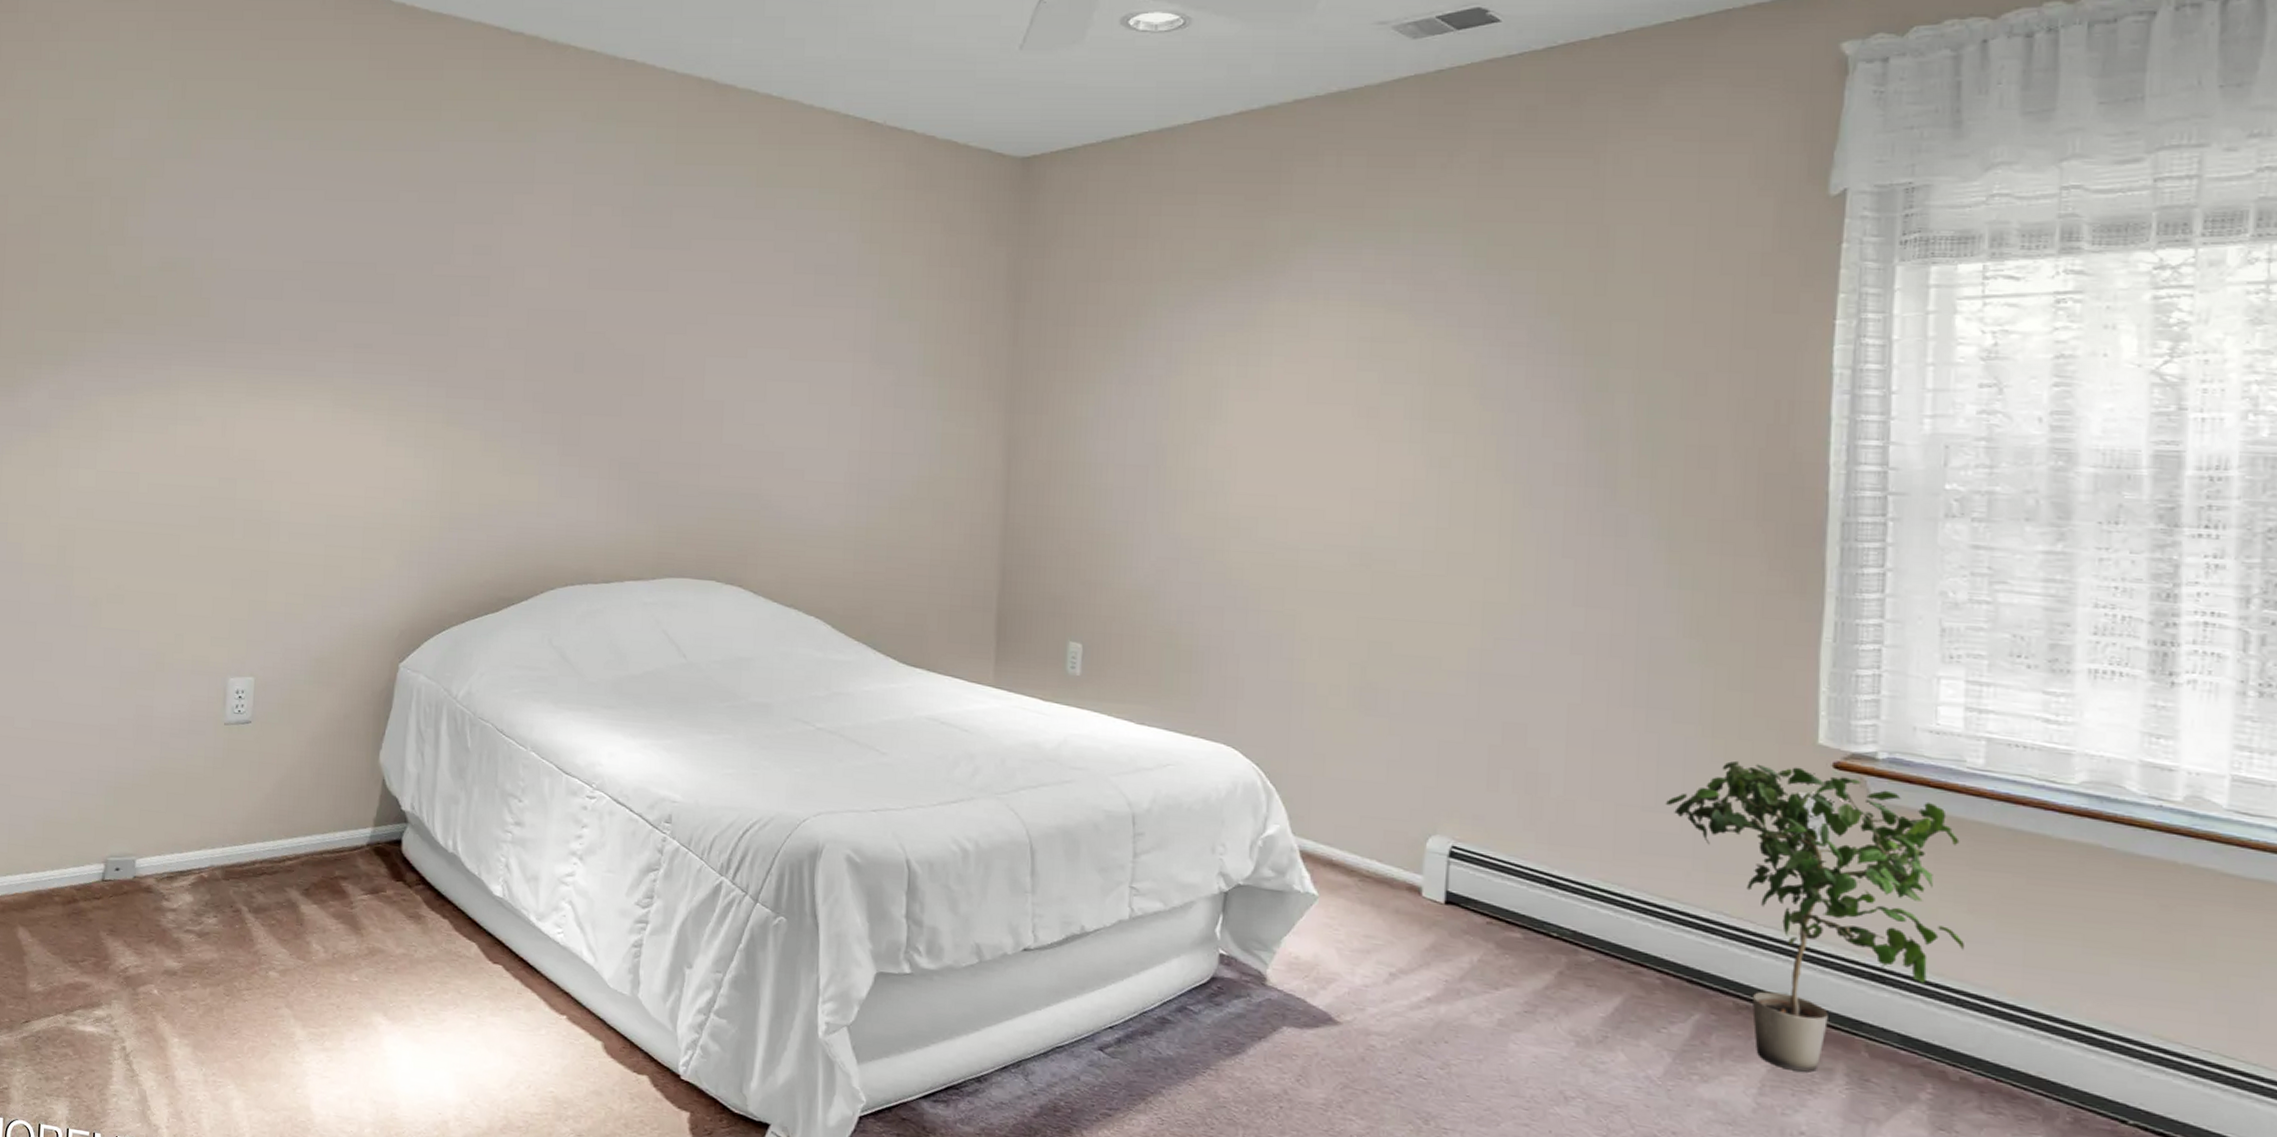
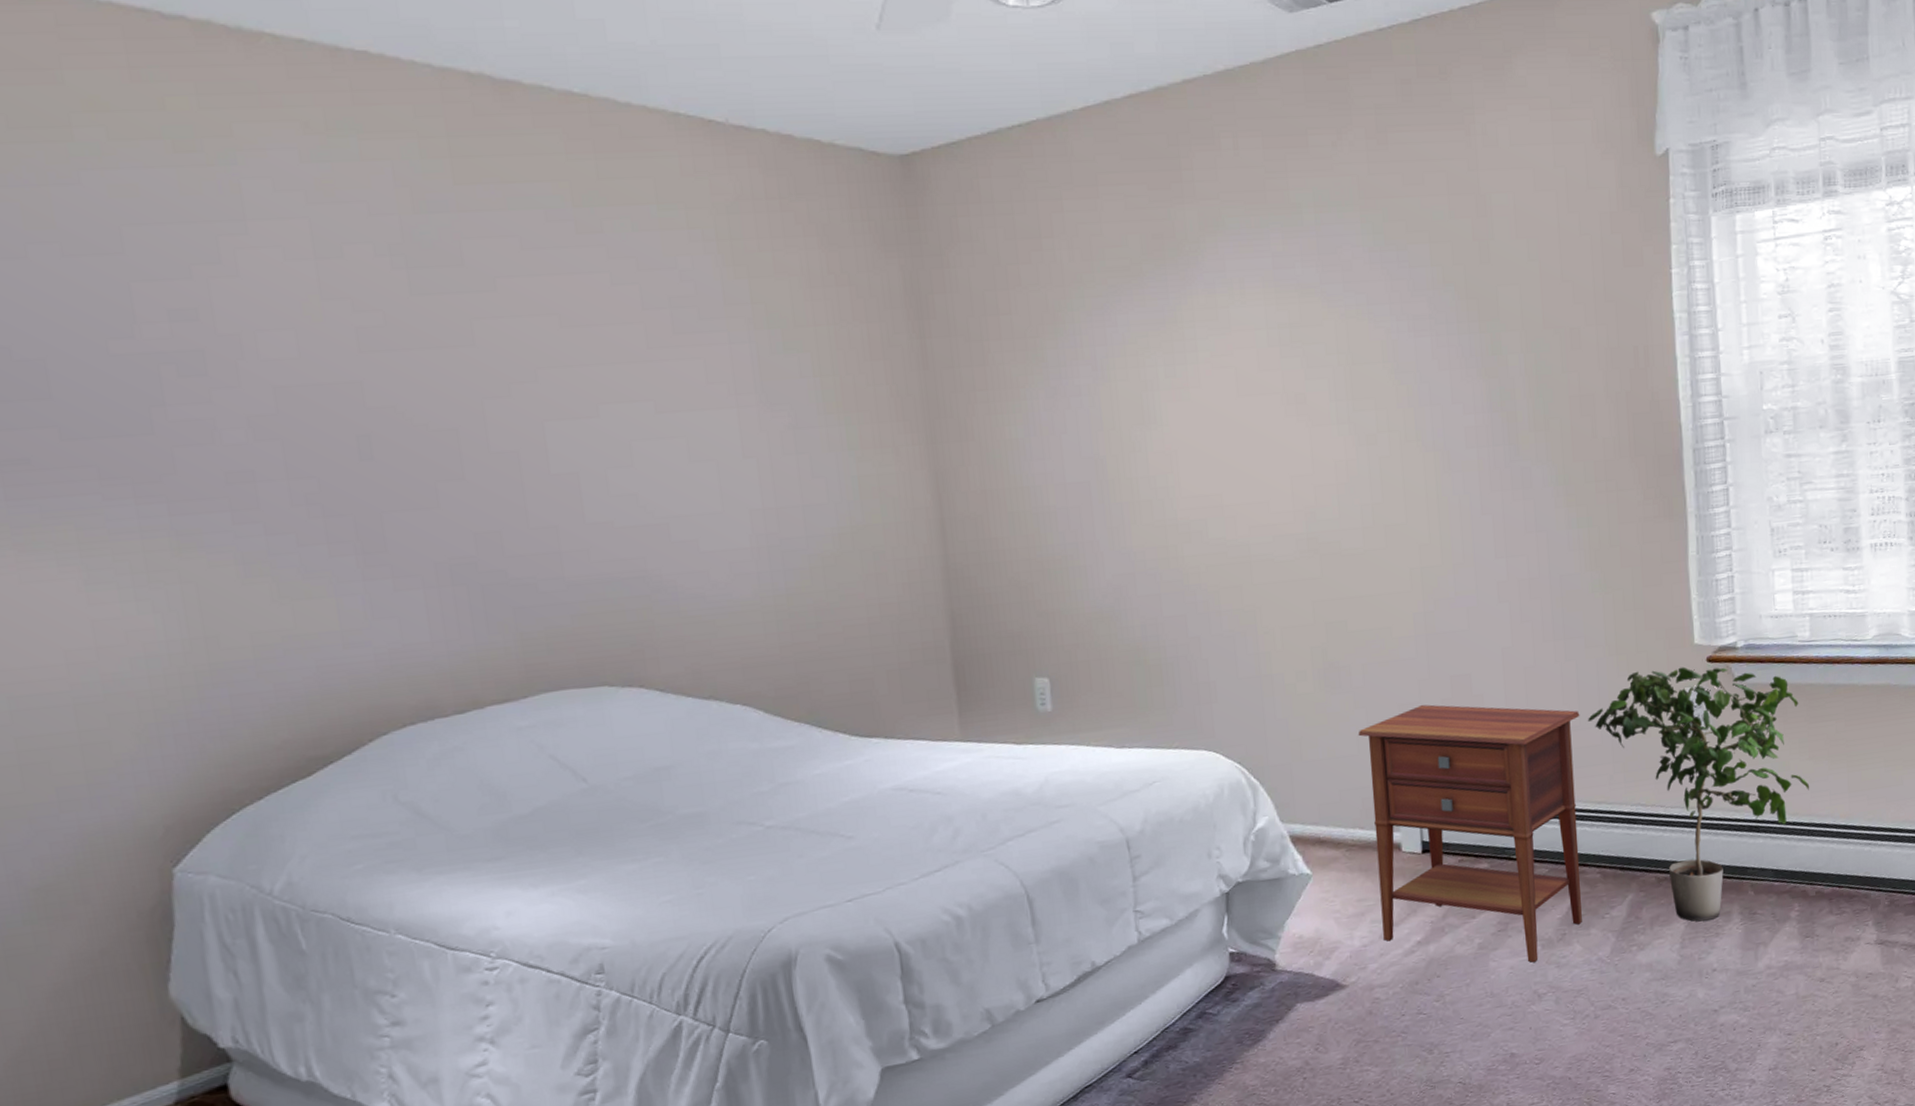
nightstand: none [1388,746,1657,1060] -> present [1358,704,1582,963]

